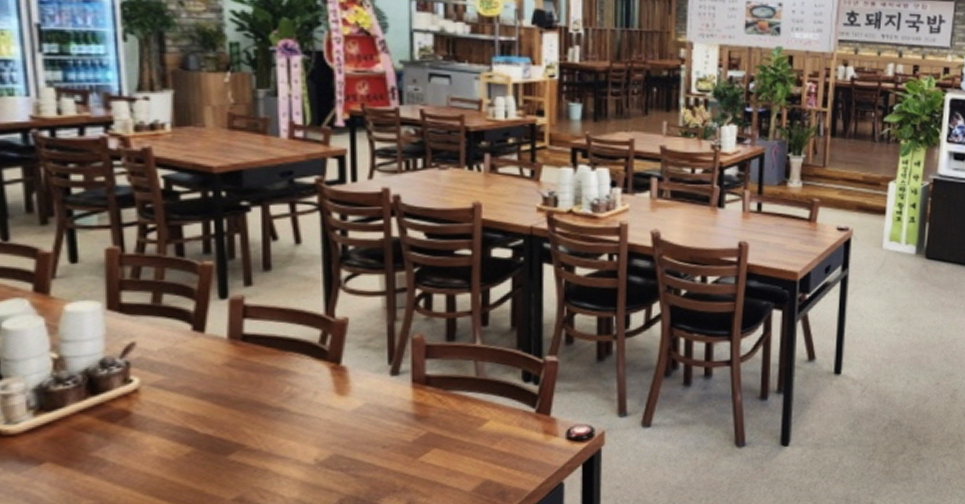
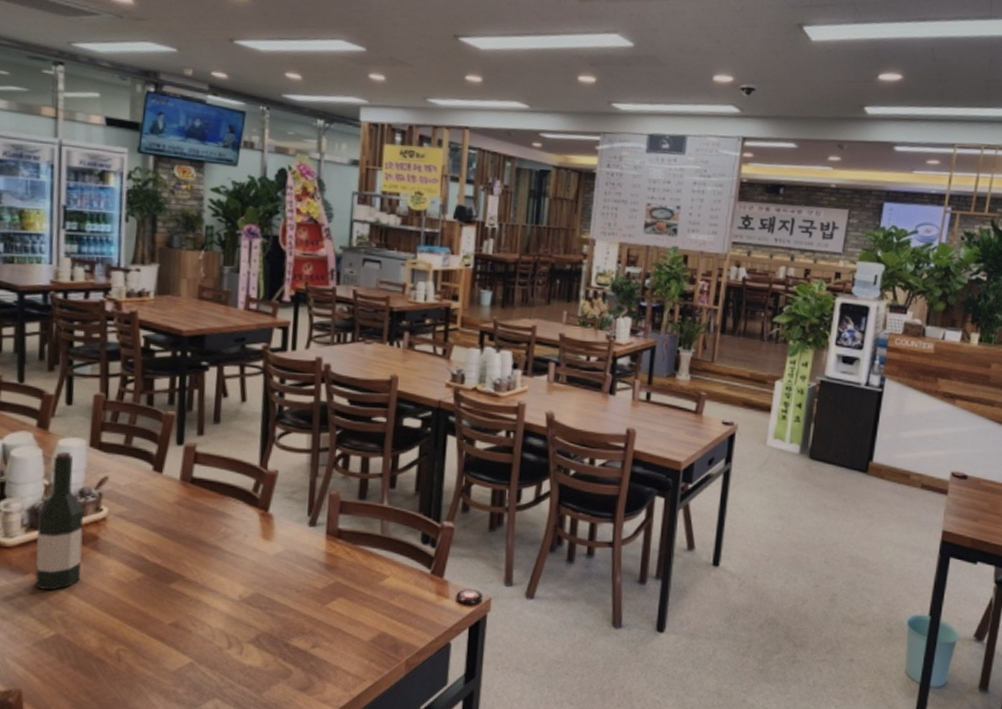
wine bottle: none [47,318,114,479] -> present [35,452,84,591]

